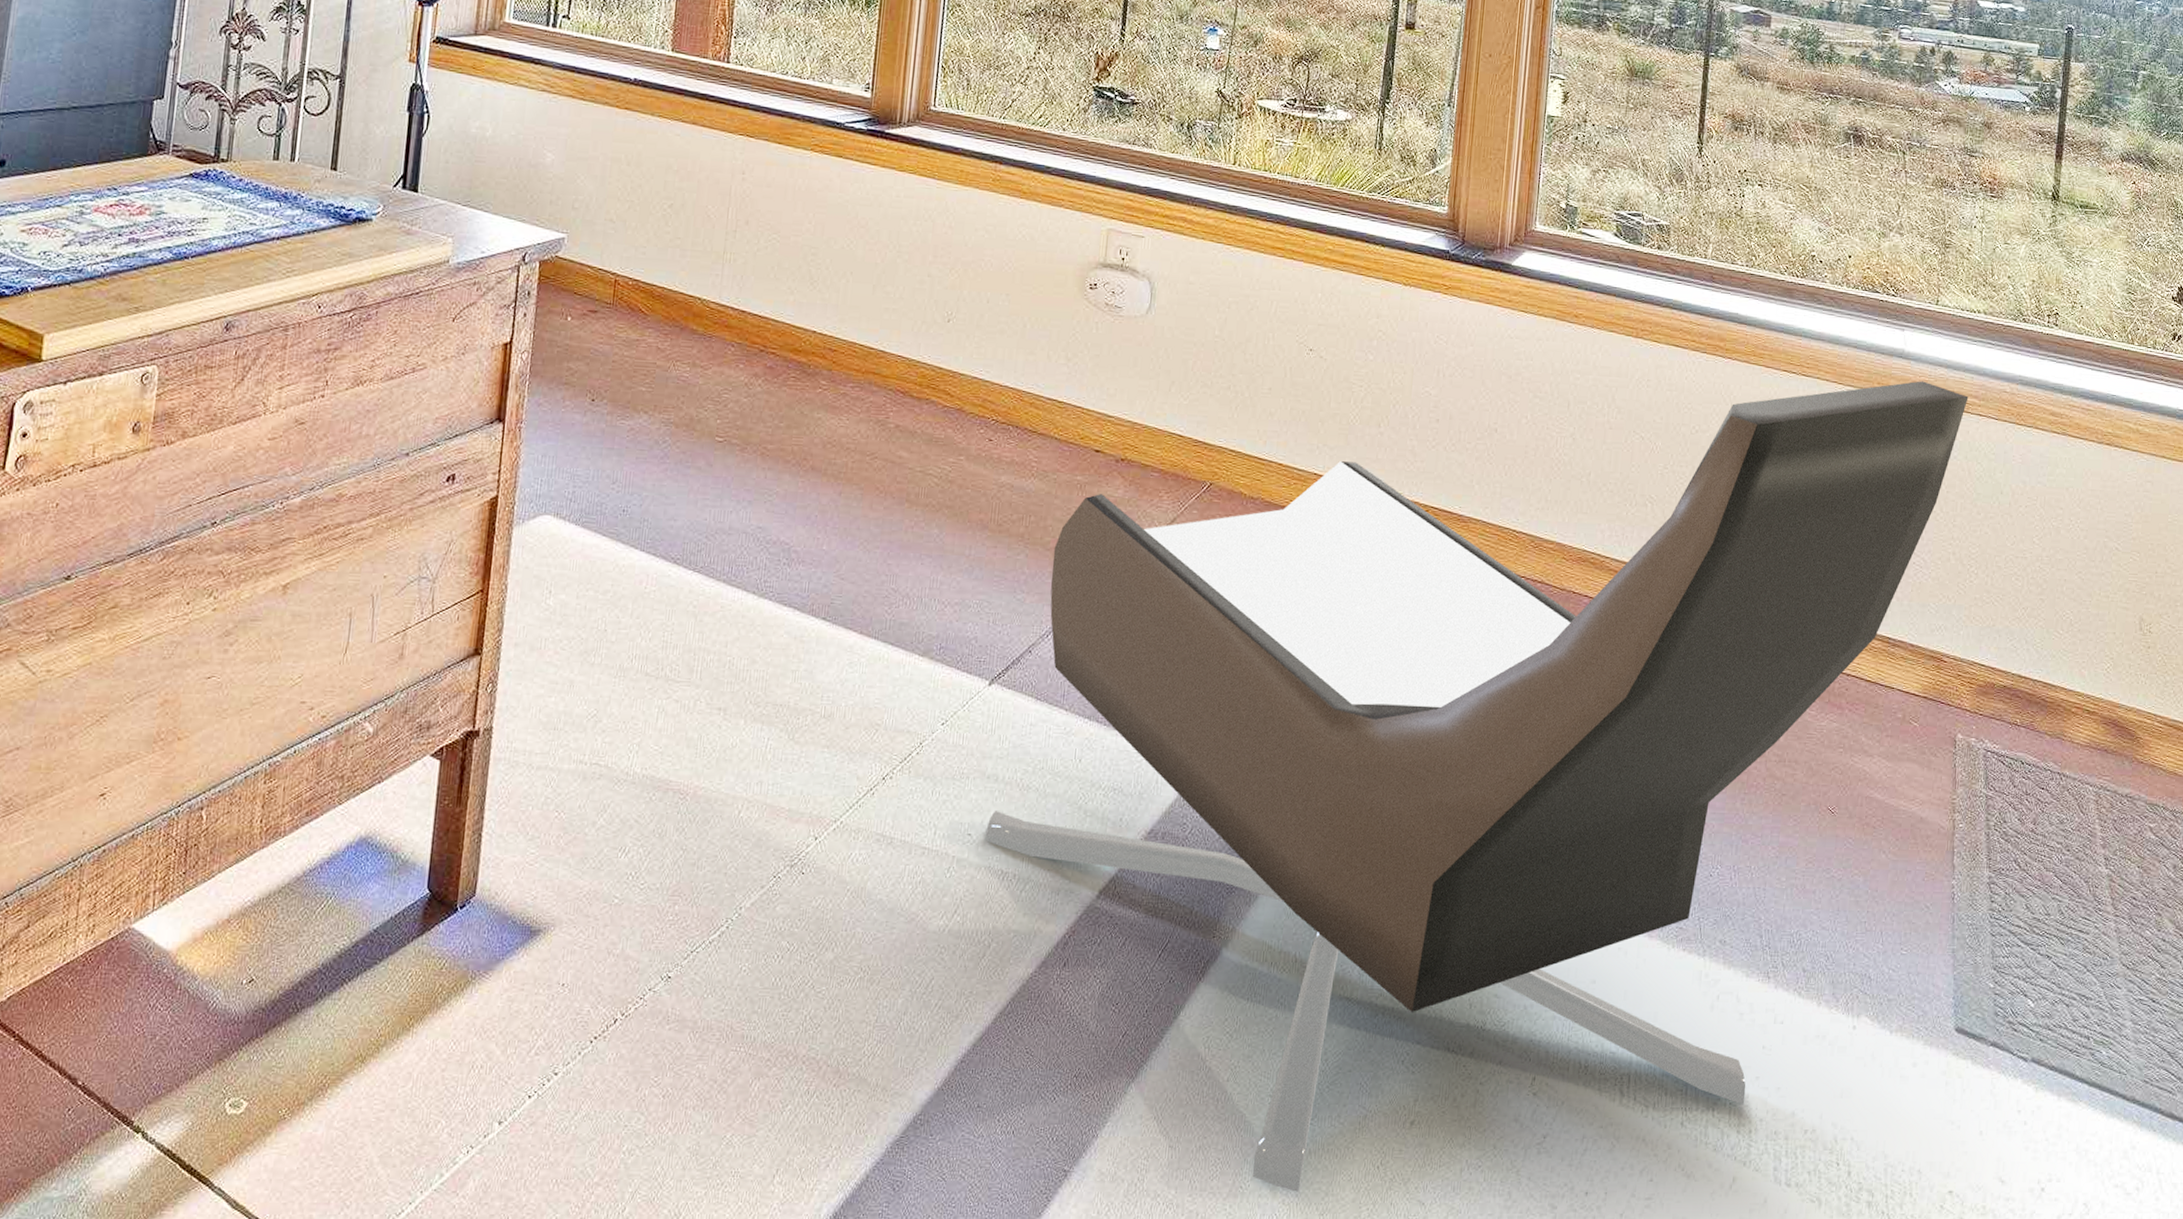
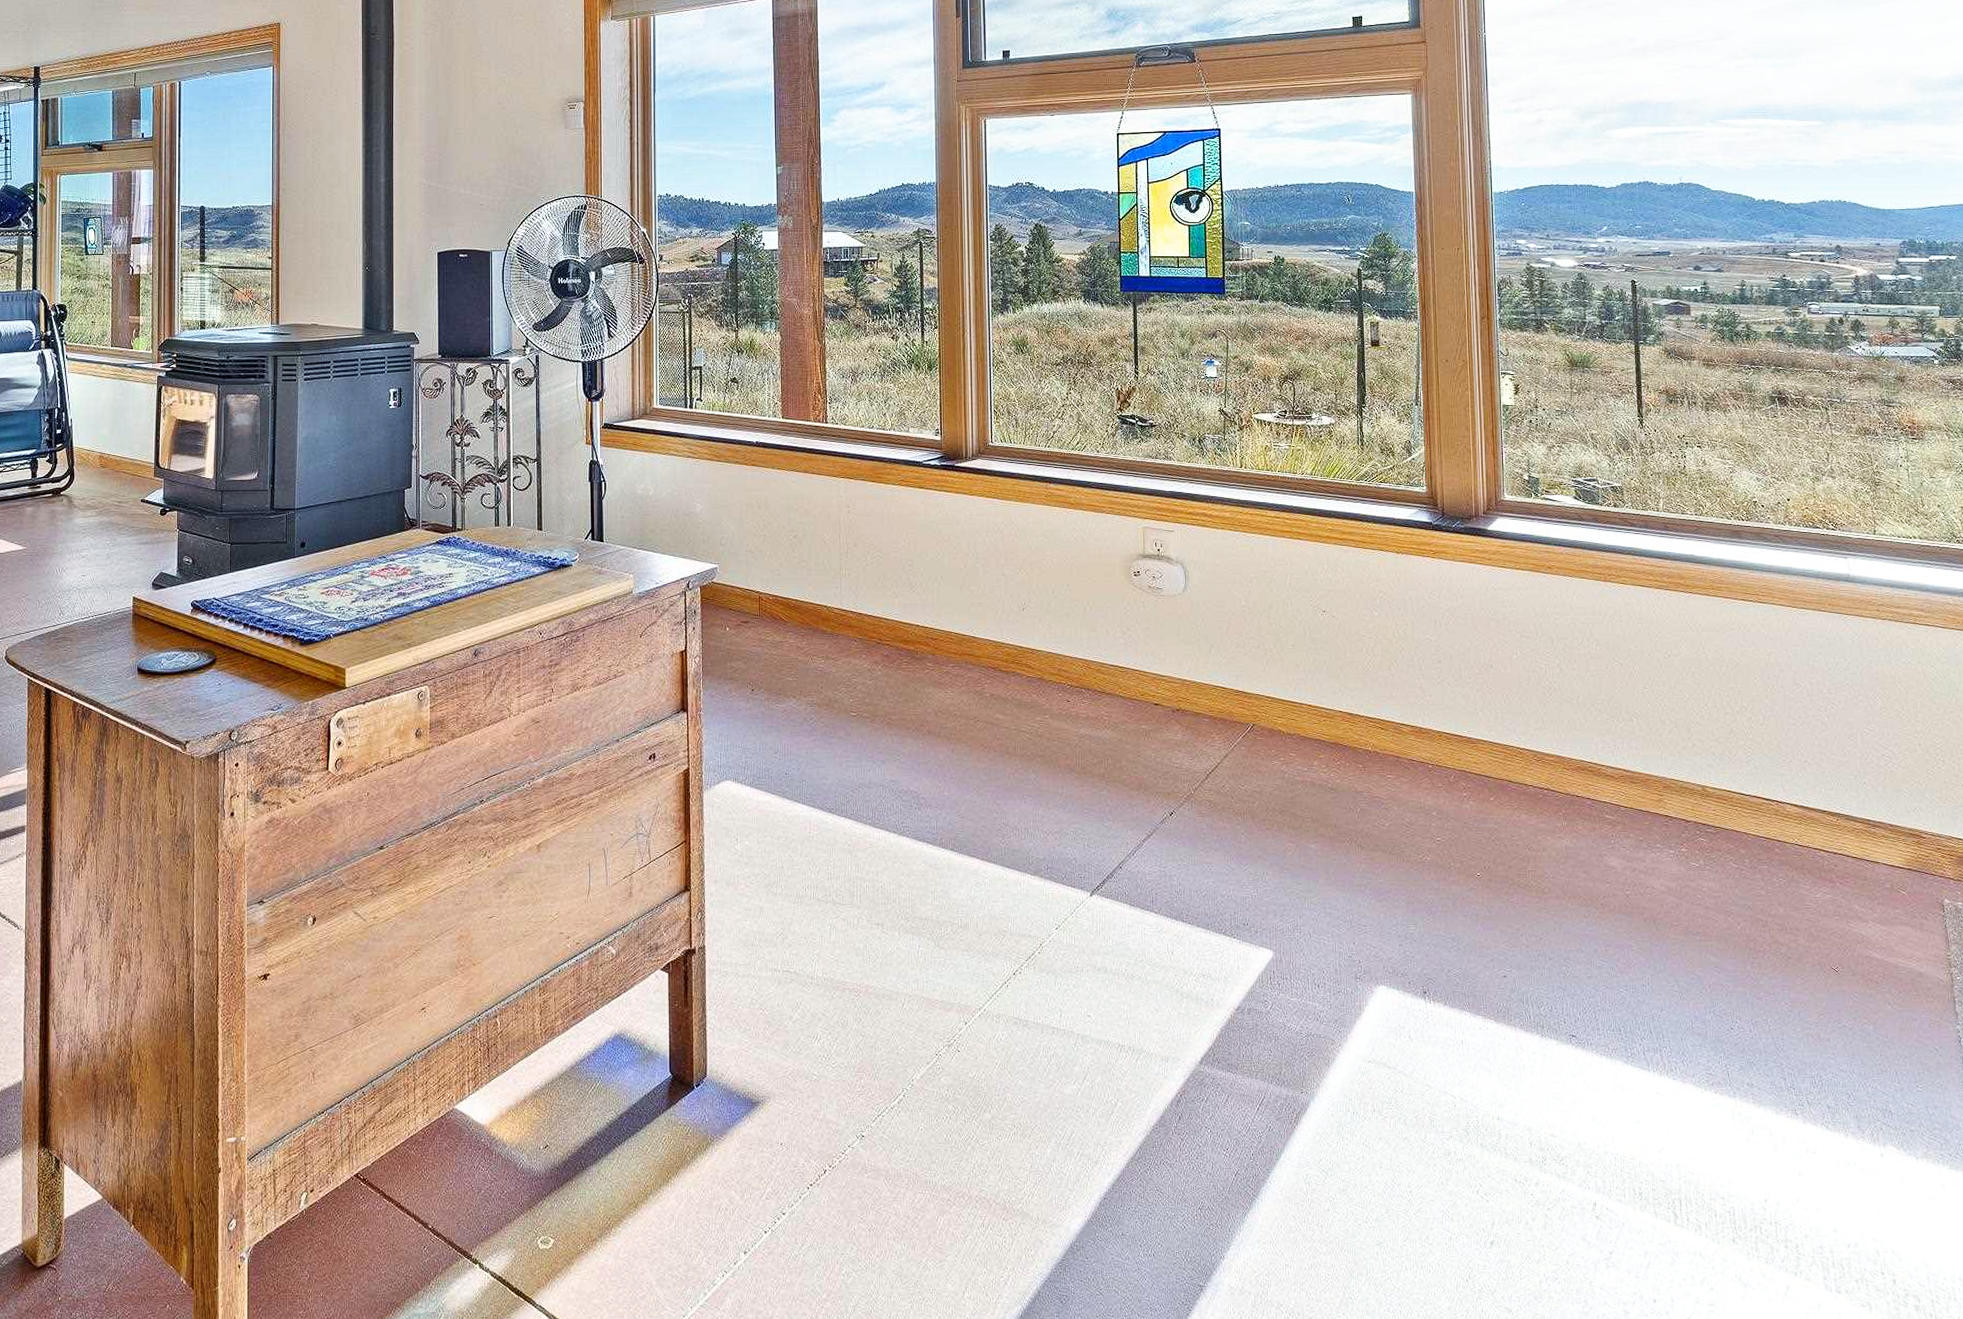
lounge chair: present [986,381,1969,1192] -> none [1102,600,1915,1302]

